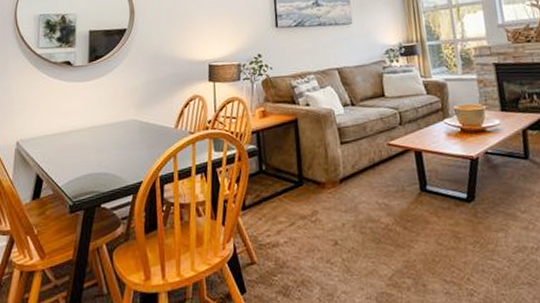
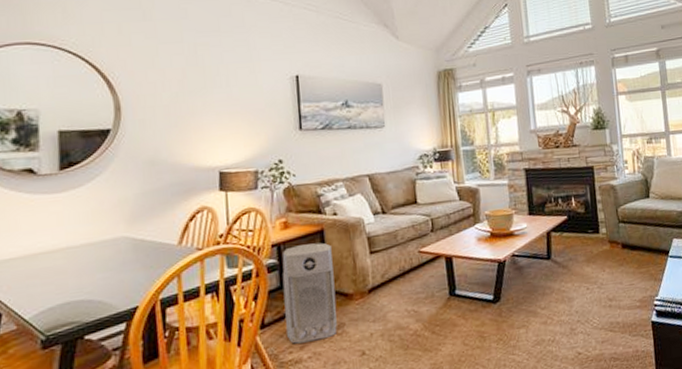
air purifier: none [260,131,311,228] -> present [282,242,337,344]

